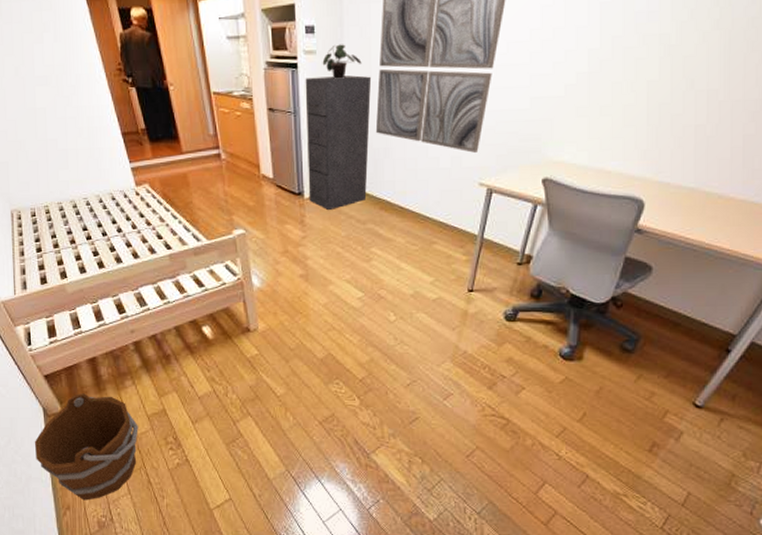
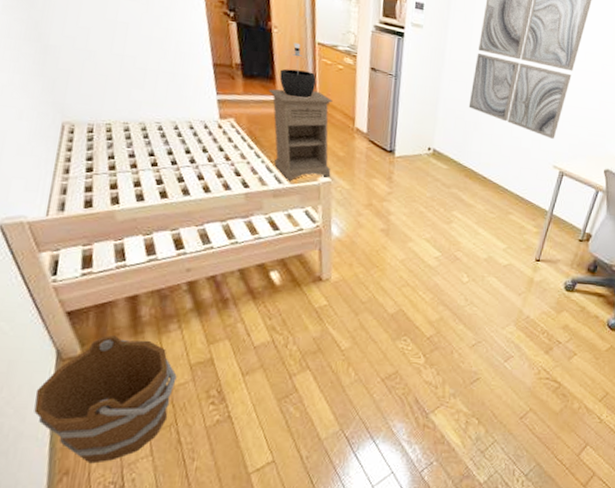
nightstand: none [174,143,244,238] -> present [268,89,333,182]
table lamp: none [182,96,217,153] -> present [279,42,316,98]
filing cabinet: present [305,75,372,211] -> none [399,47,470,172]
potted plant: present [322,44,362,79] -> none [427,24,463,55]

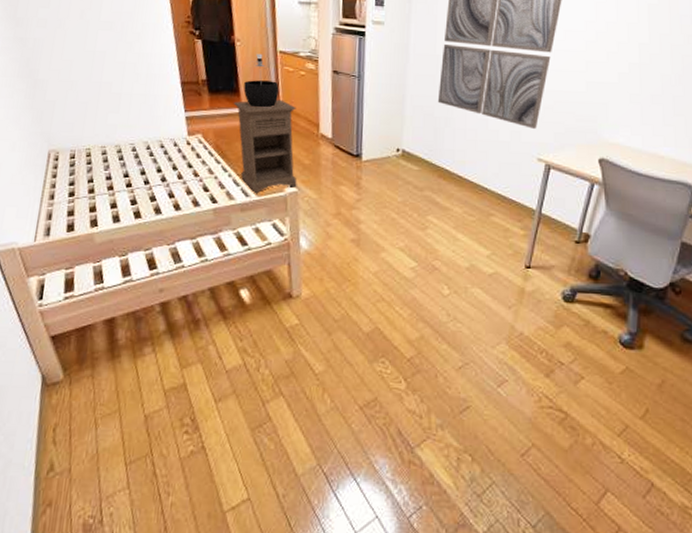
bucket: present [34,335,177,464] -> none [21,359,152,495]

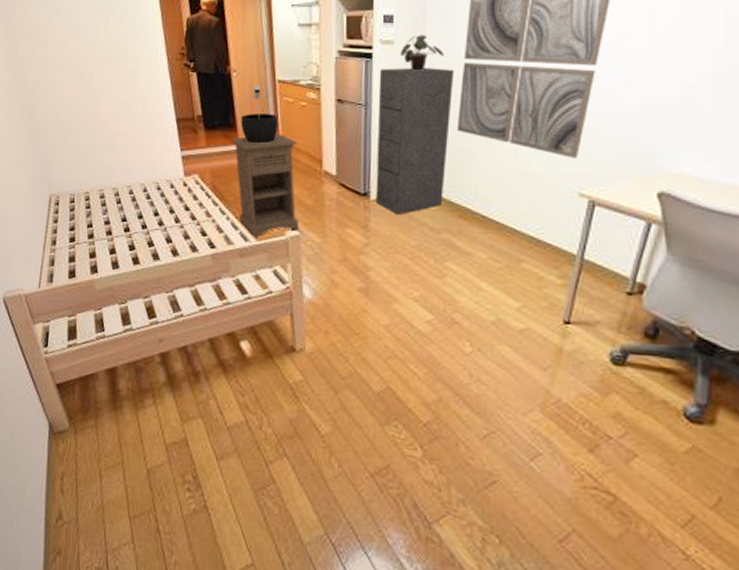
filing cabinet: none [366,45,436,175] -> present [375,68,455,216]
potted plant: none [389,18,427,50] -> present [400,35,444,71]

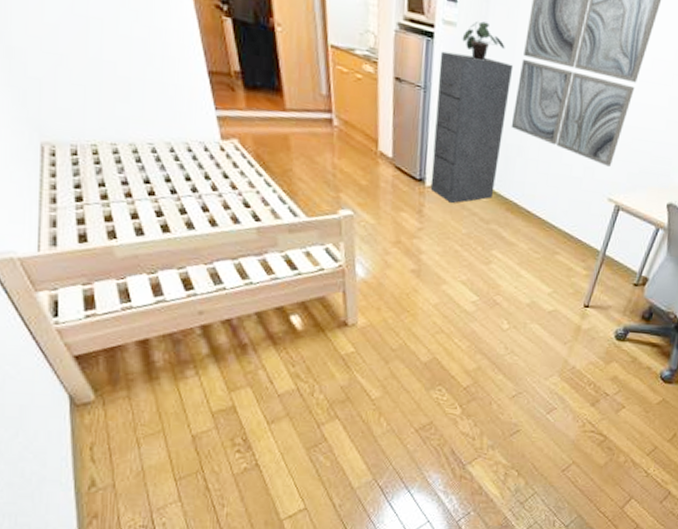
nightstand: present [230,134,299,238] -> none [275,103,353,215]
table lamp: present [241,84,278,144] -> none [287,45,331,115]

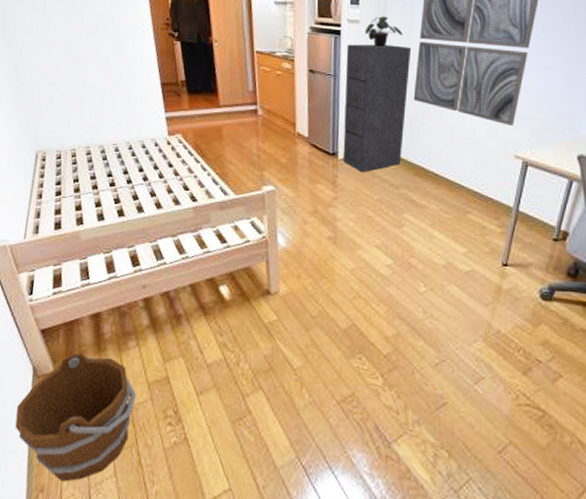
bucket: none [53,381,199,508] -> present [15,352,137,482]

